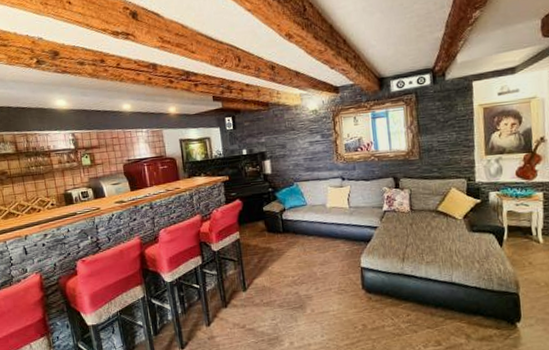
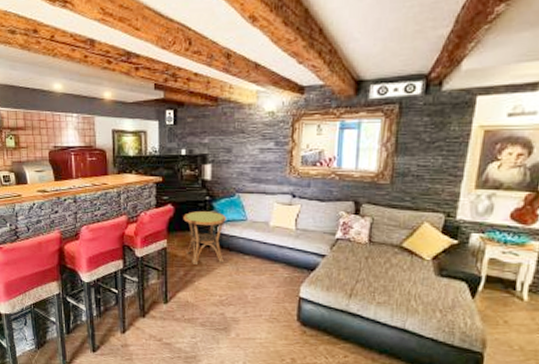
side table: none [251,201,292,251] -> present [183,211,226,264]

